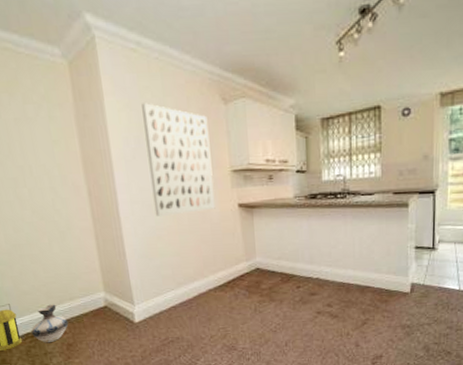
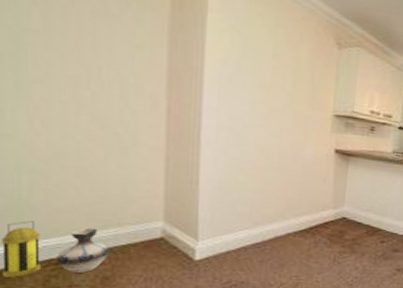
wall art: present [141,103,216,216] -> none [242,28,318,151]

